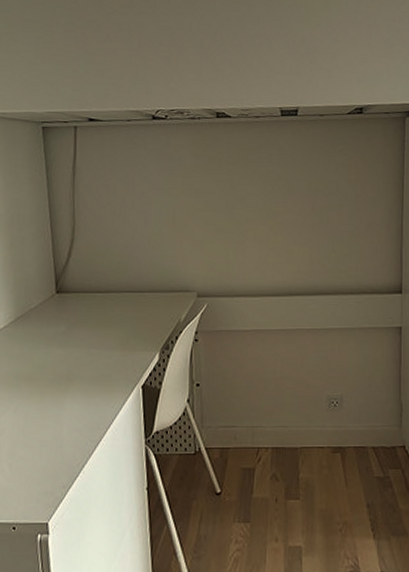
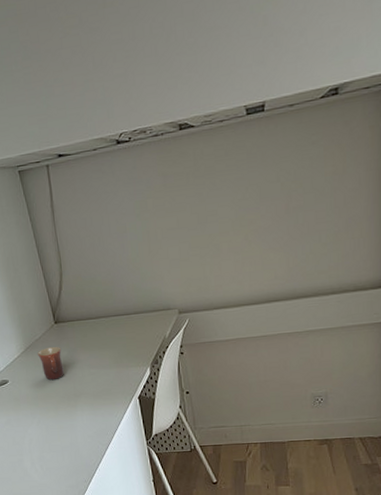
mug: none [29,319,60,358] -> present [38,346,64,380]

